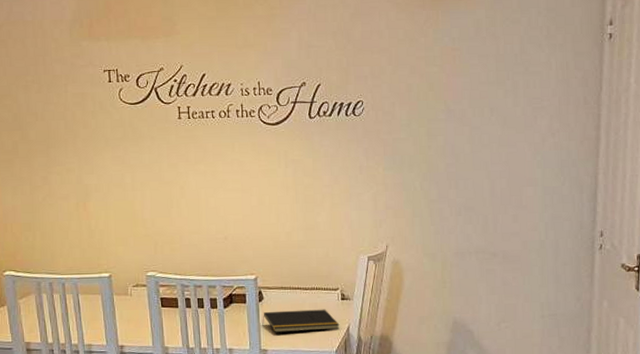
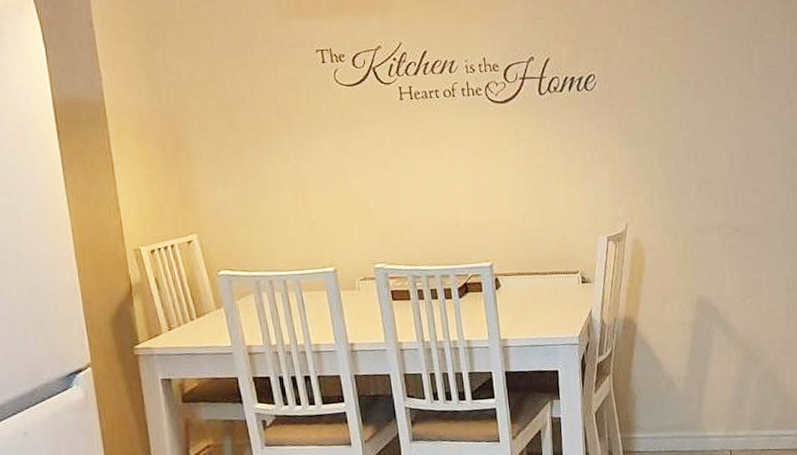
notepad: present [262,309,340,332] -> none [500,293,582,321]

